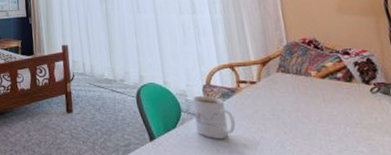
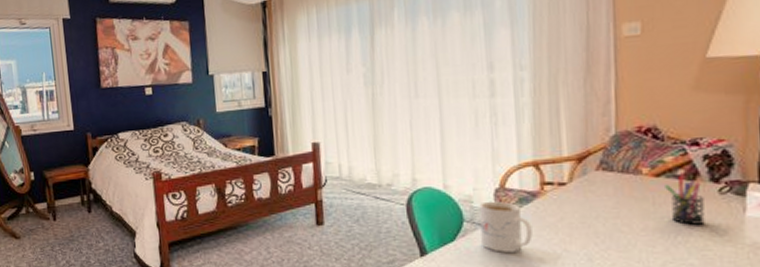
pen holder: none [330,78,365,119] -> present [665,176,705,226]

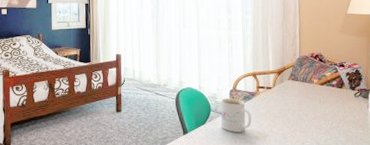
pen holder: present [665,176,705,226] -> none [326,85,348,117]

